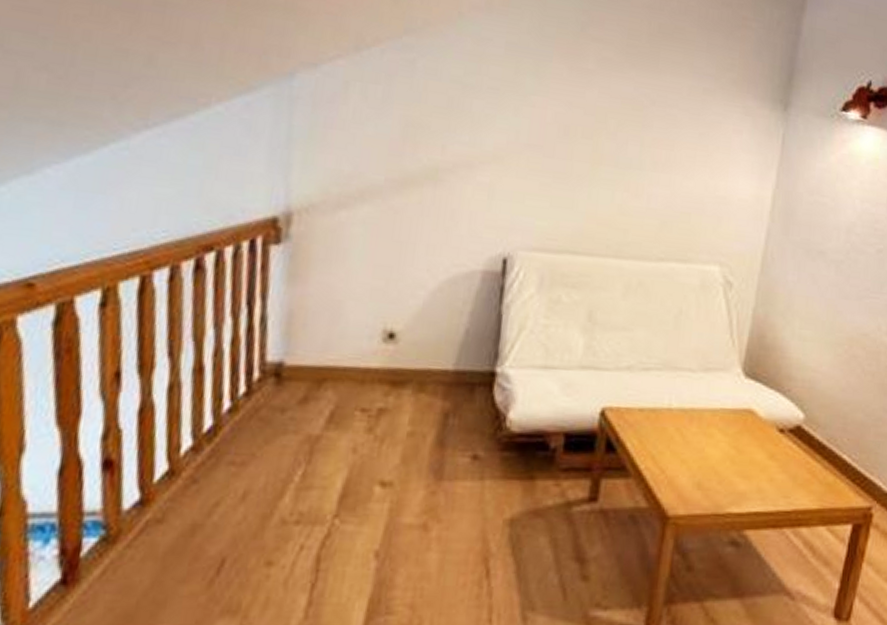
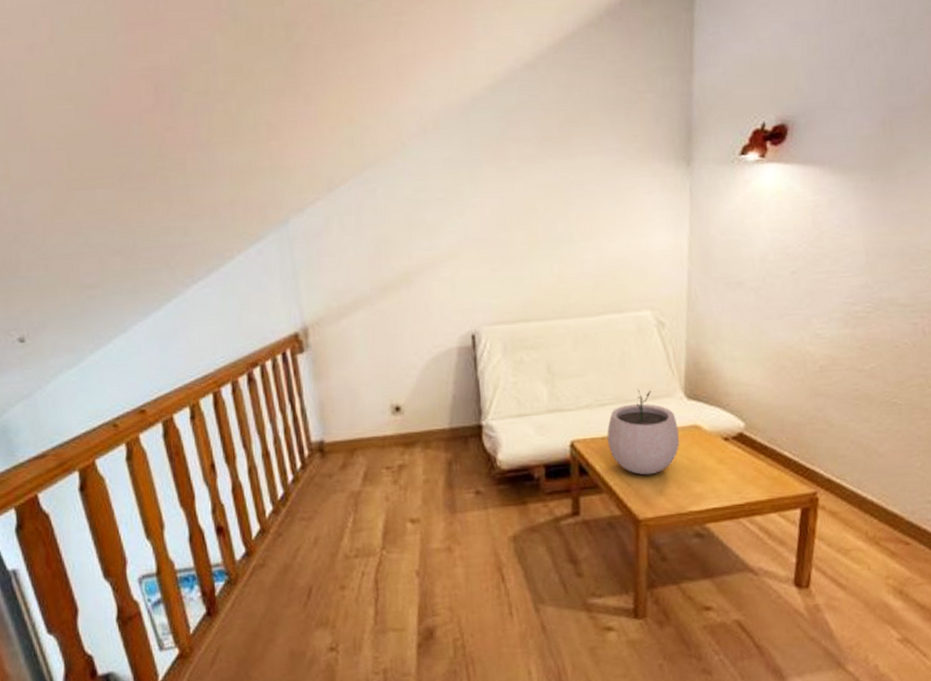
plant pot: none [645,357,730,462] -> present [607,390,679,475]

